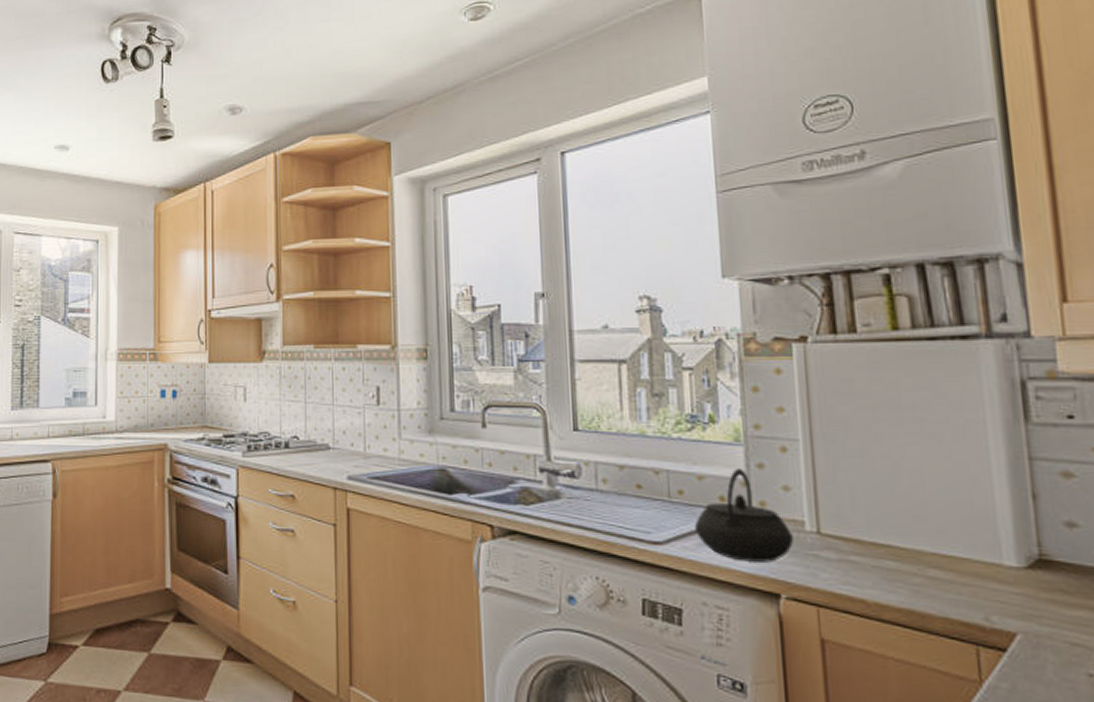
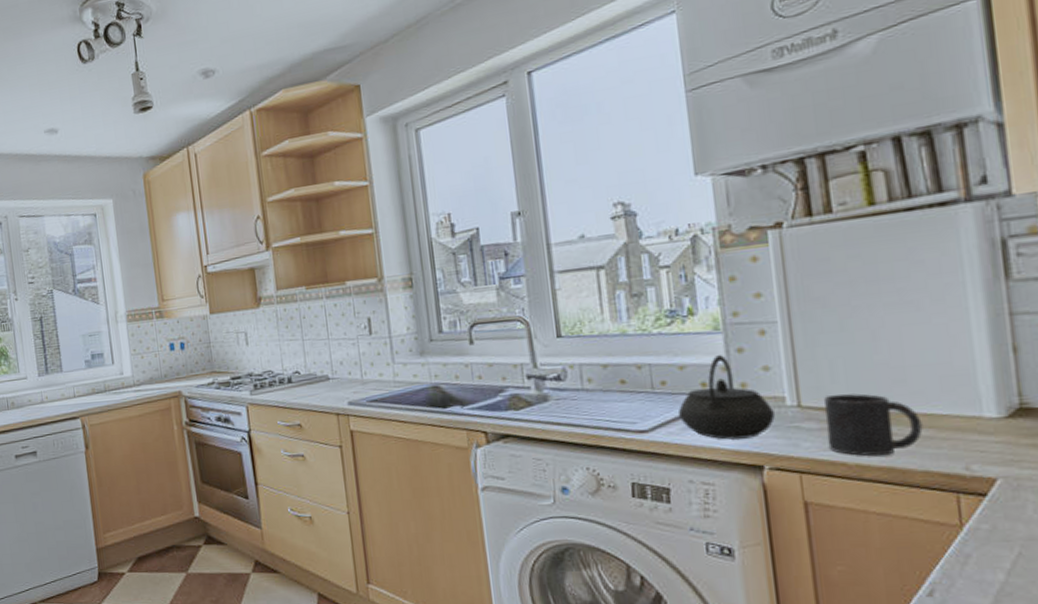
mug: none [844,525,943,597] -> present [824,393,923,456]

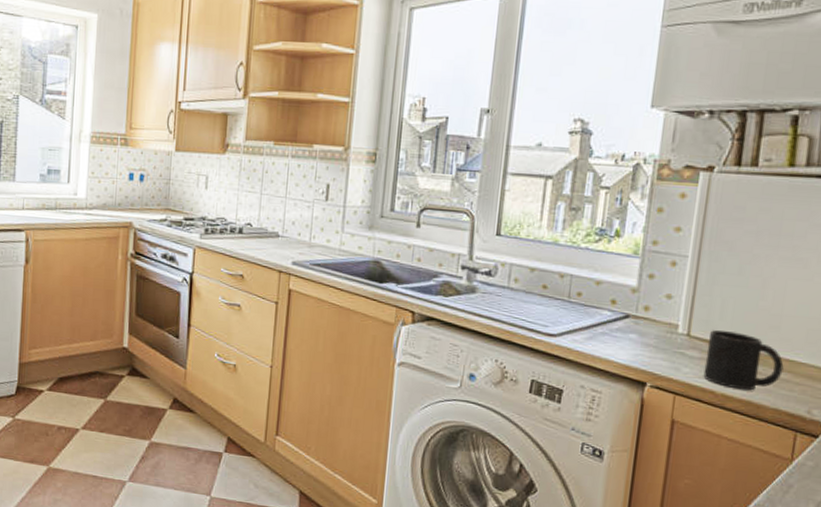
kettle: present [677,354,775,440] -> none [585,276,667,357]

